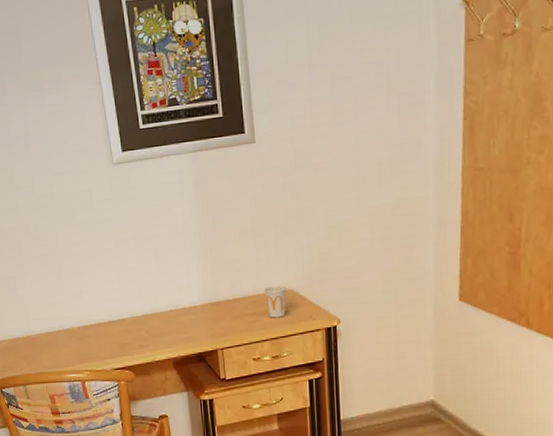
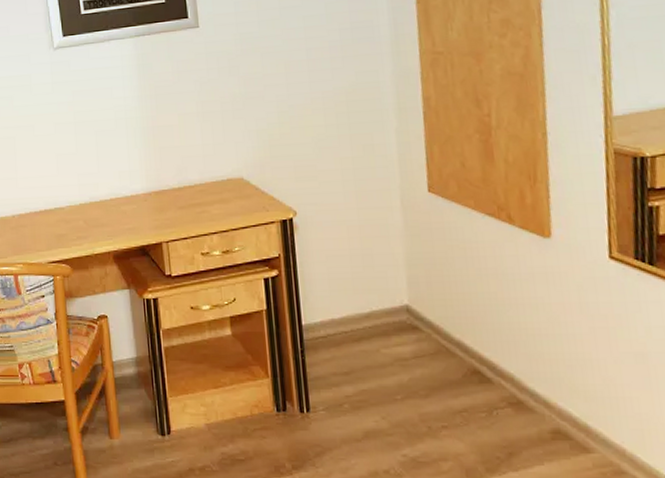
cup: present [264,285,287,318] -> none [211,173,237,209]

